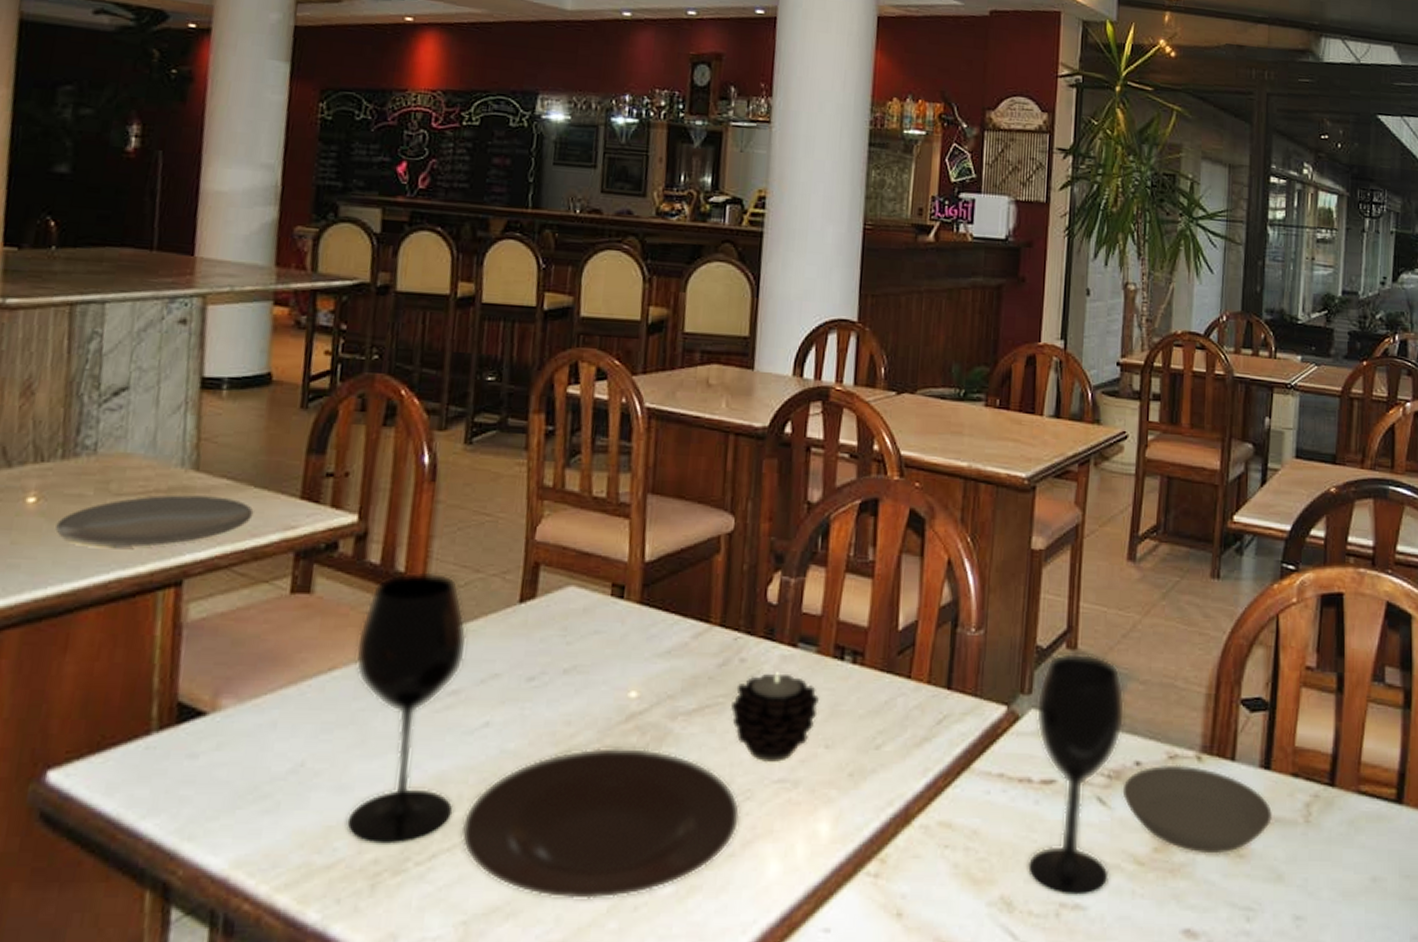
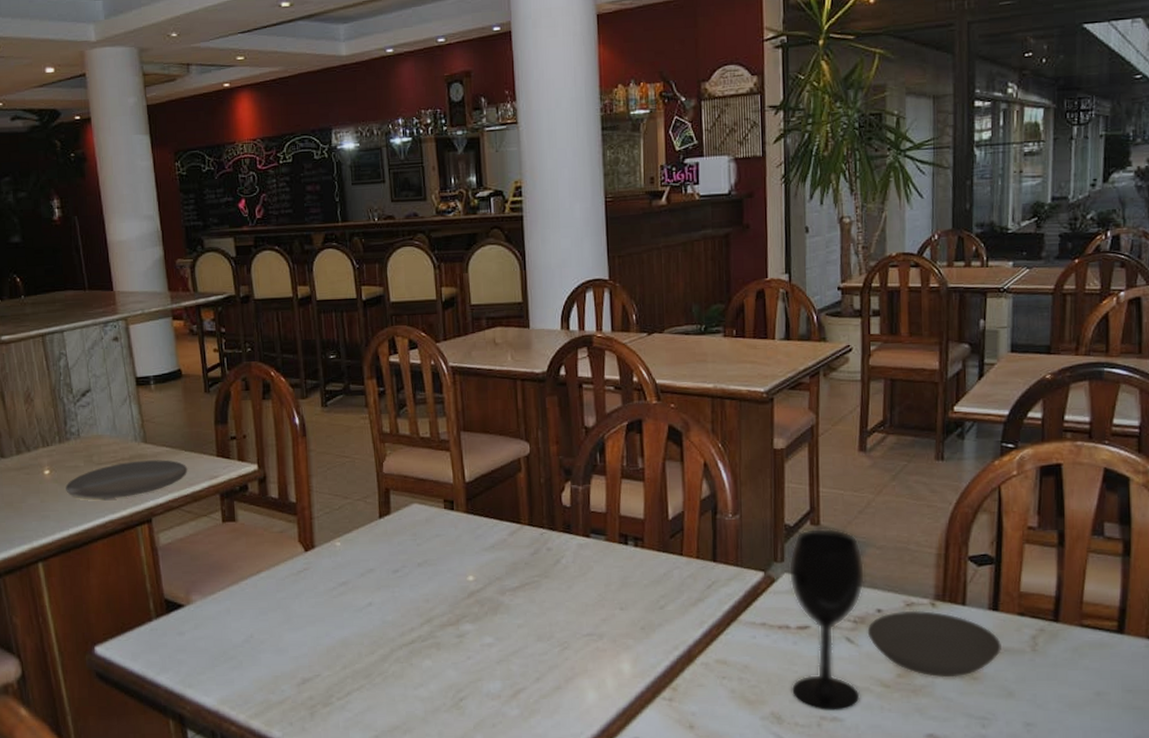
wineglass: present [345,571,468,844] -> none [272,501,357,687]
plate: present [461,746,741,899] -> none [364,615,562,720]
candle: present [731,671,819,763] -> none [545,556,612,623]

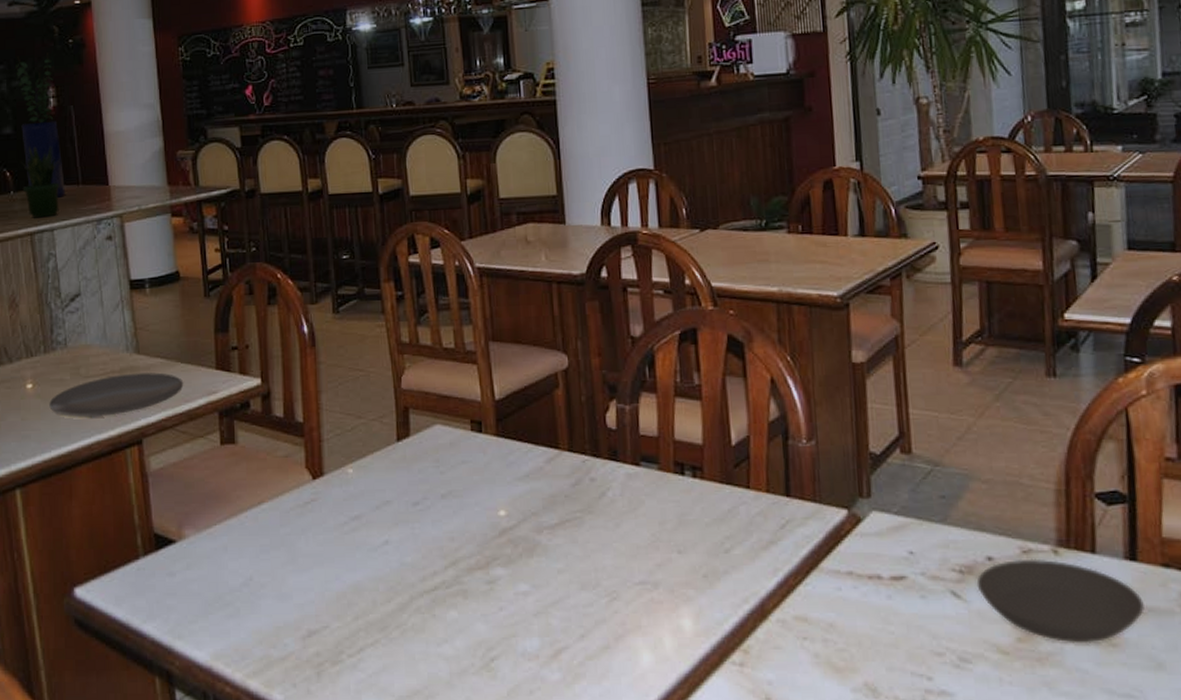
vase: none [20,166,73,303] -> present [14,52,65,199]
planter: none [31,253,68,321] -> present [22,145,60,218]
wine glass: present [788,528,866,711] -> none [876,457,973,682]

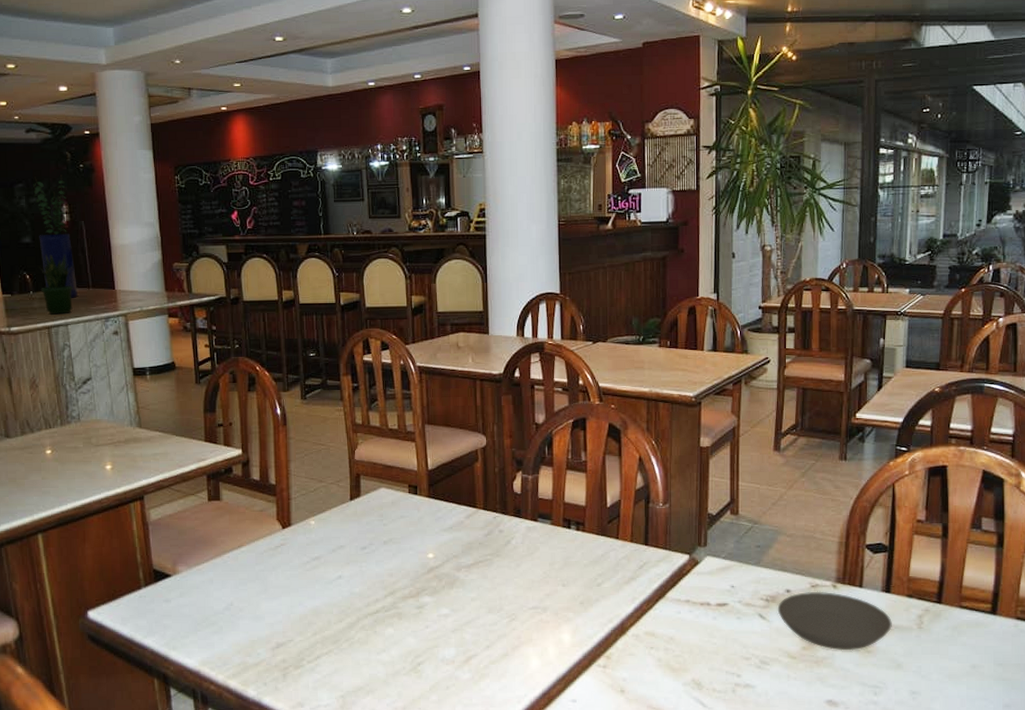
plate: present [49,372,184,418] -> none [65,443,178,478]

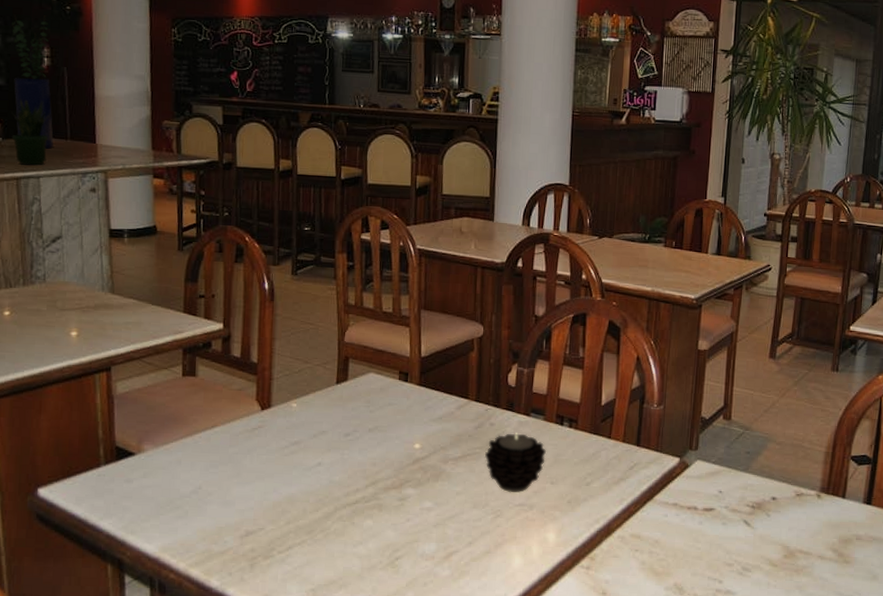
candle: none [496,537,555,597] -> present [485,432,546,493]
saucer: present [777,591,892,651] -> none [762,499,871,561]

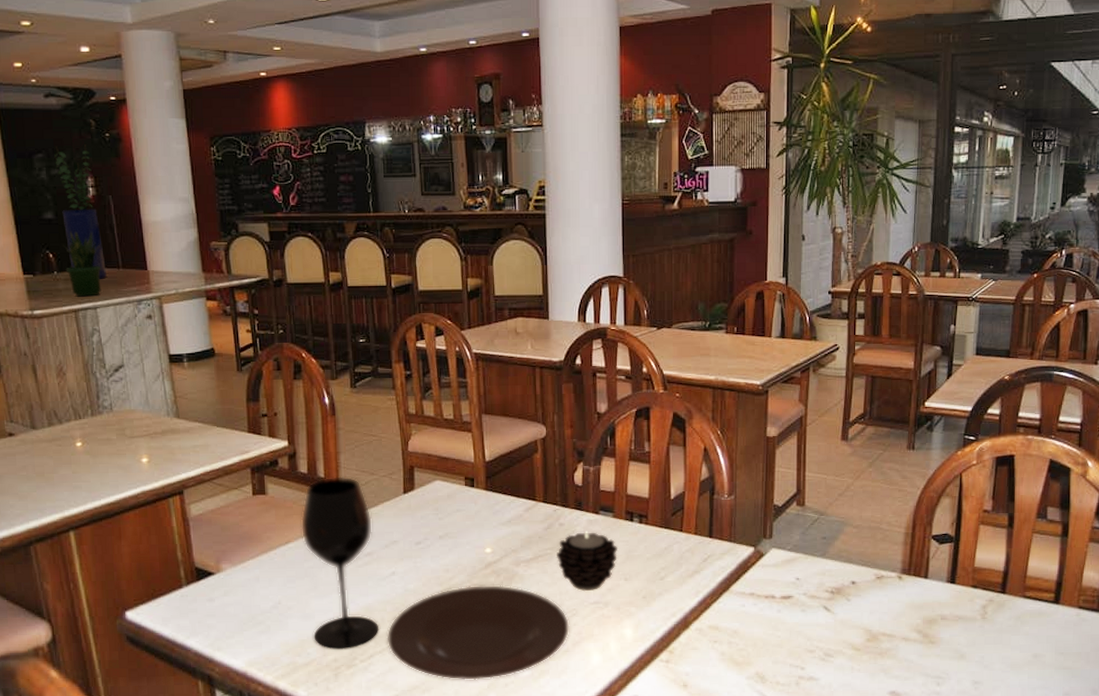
wineglass: none [228,362,303,540] -> present [300,476,380,650]
plate: none [307,480,494,578] -> present [386,584,570,680]

